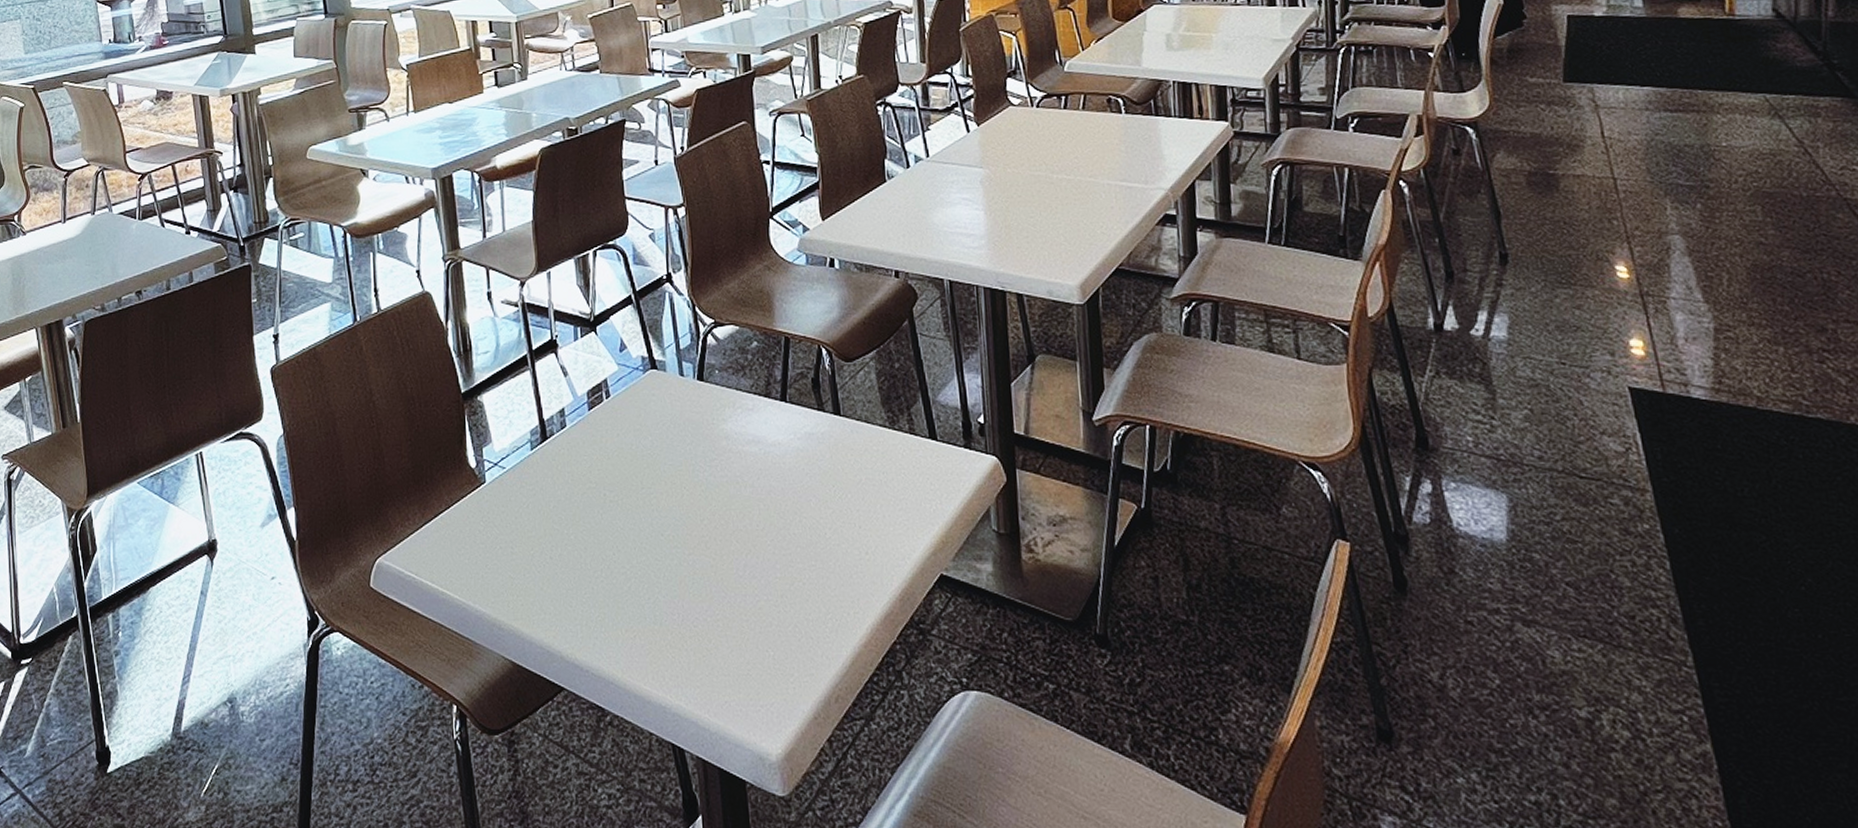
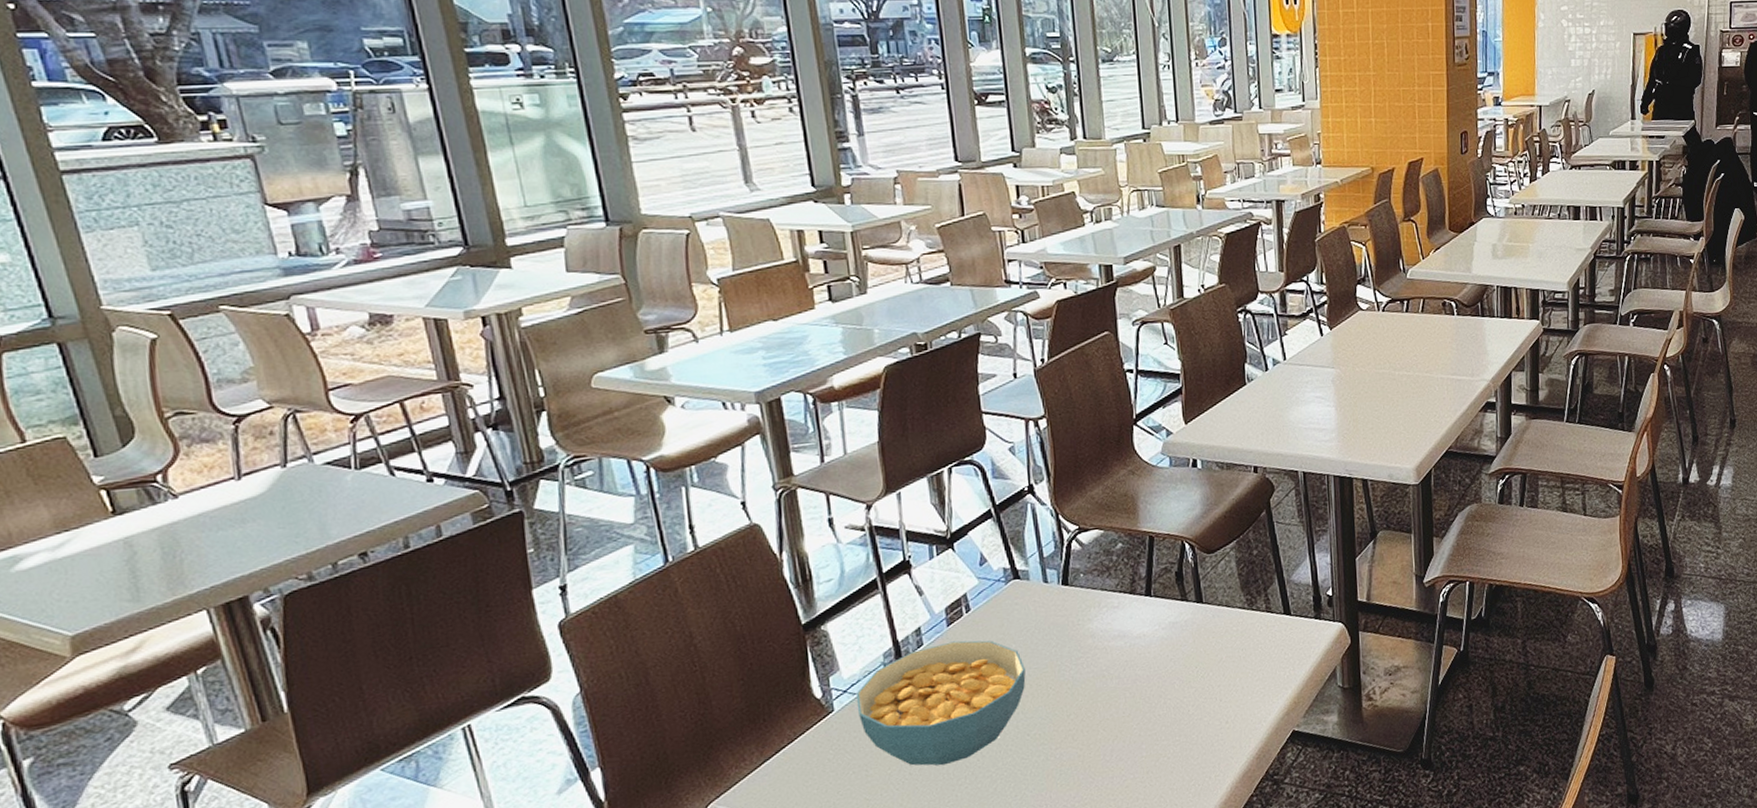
cereal bowl: none [505,426,661,554] -> present [856,640,1026,766]

